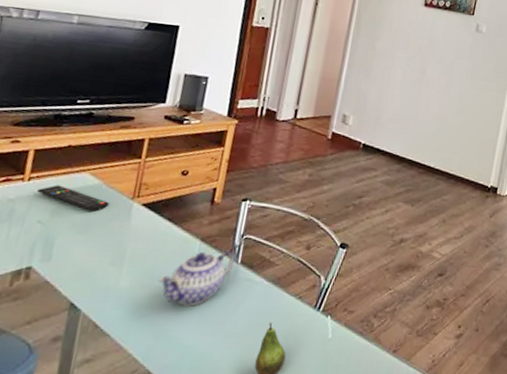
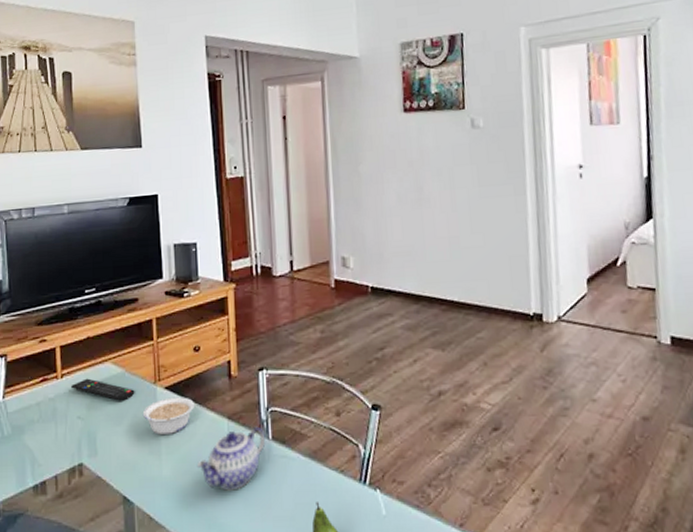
legume: none [111,214,170,248] -> present [142,397,194,435]

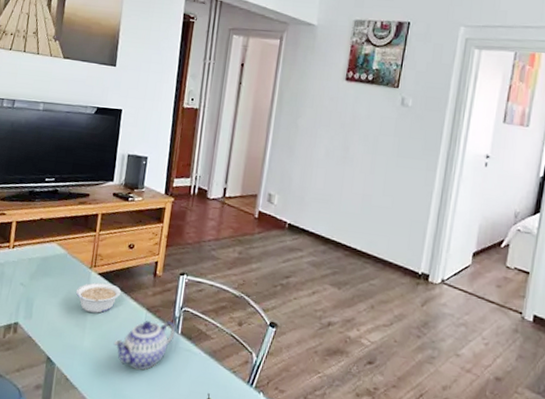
remote control: present [71,378,135,401] -> none [19,252,73,278]

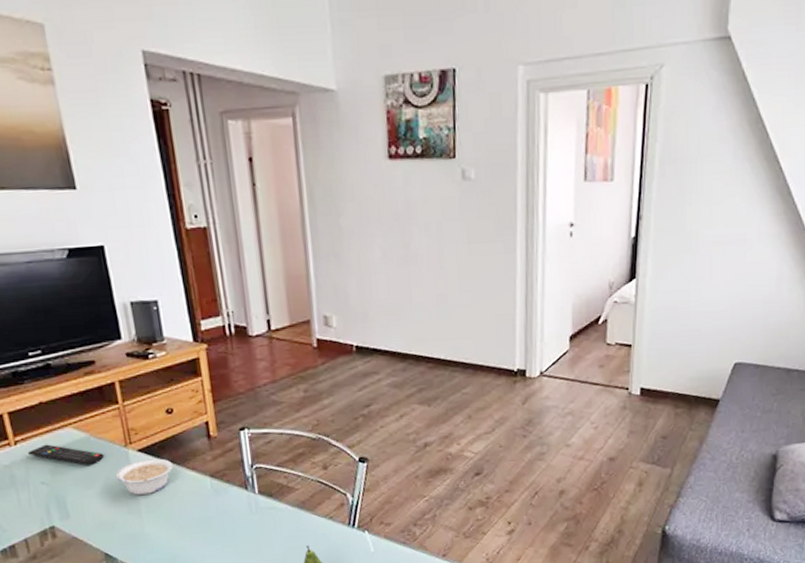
remote control: none [19,252,73,278] -> present [28,444,104,465]
teapot: present [113,320,176,370] -> none [180,482,252,542]

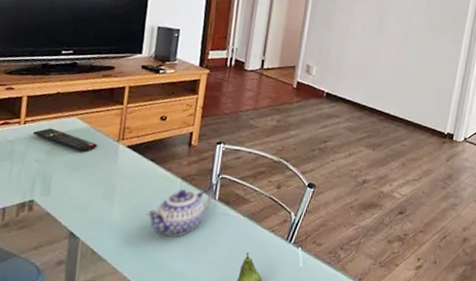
legume: present [115,458,173,495] -> none [101,155,153,185]
teapot: none [180,482,252,542] -> present [145,188,213,237]

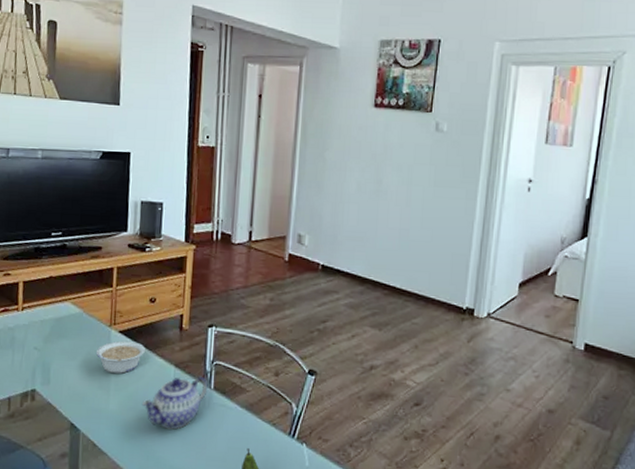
remote control: present [33,128,98,152] -> none [31,314,91,339]
legume: none [101,155,153,185] -> present [95,340,145,374]

